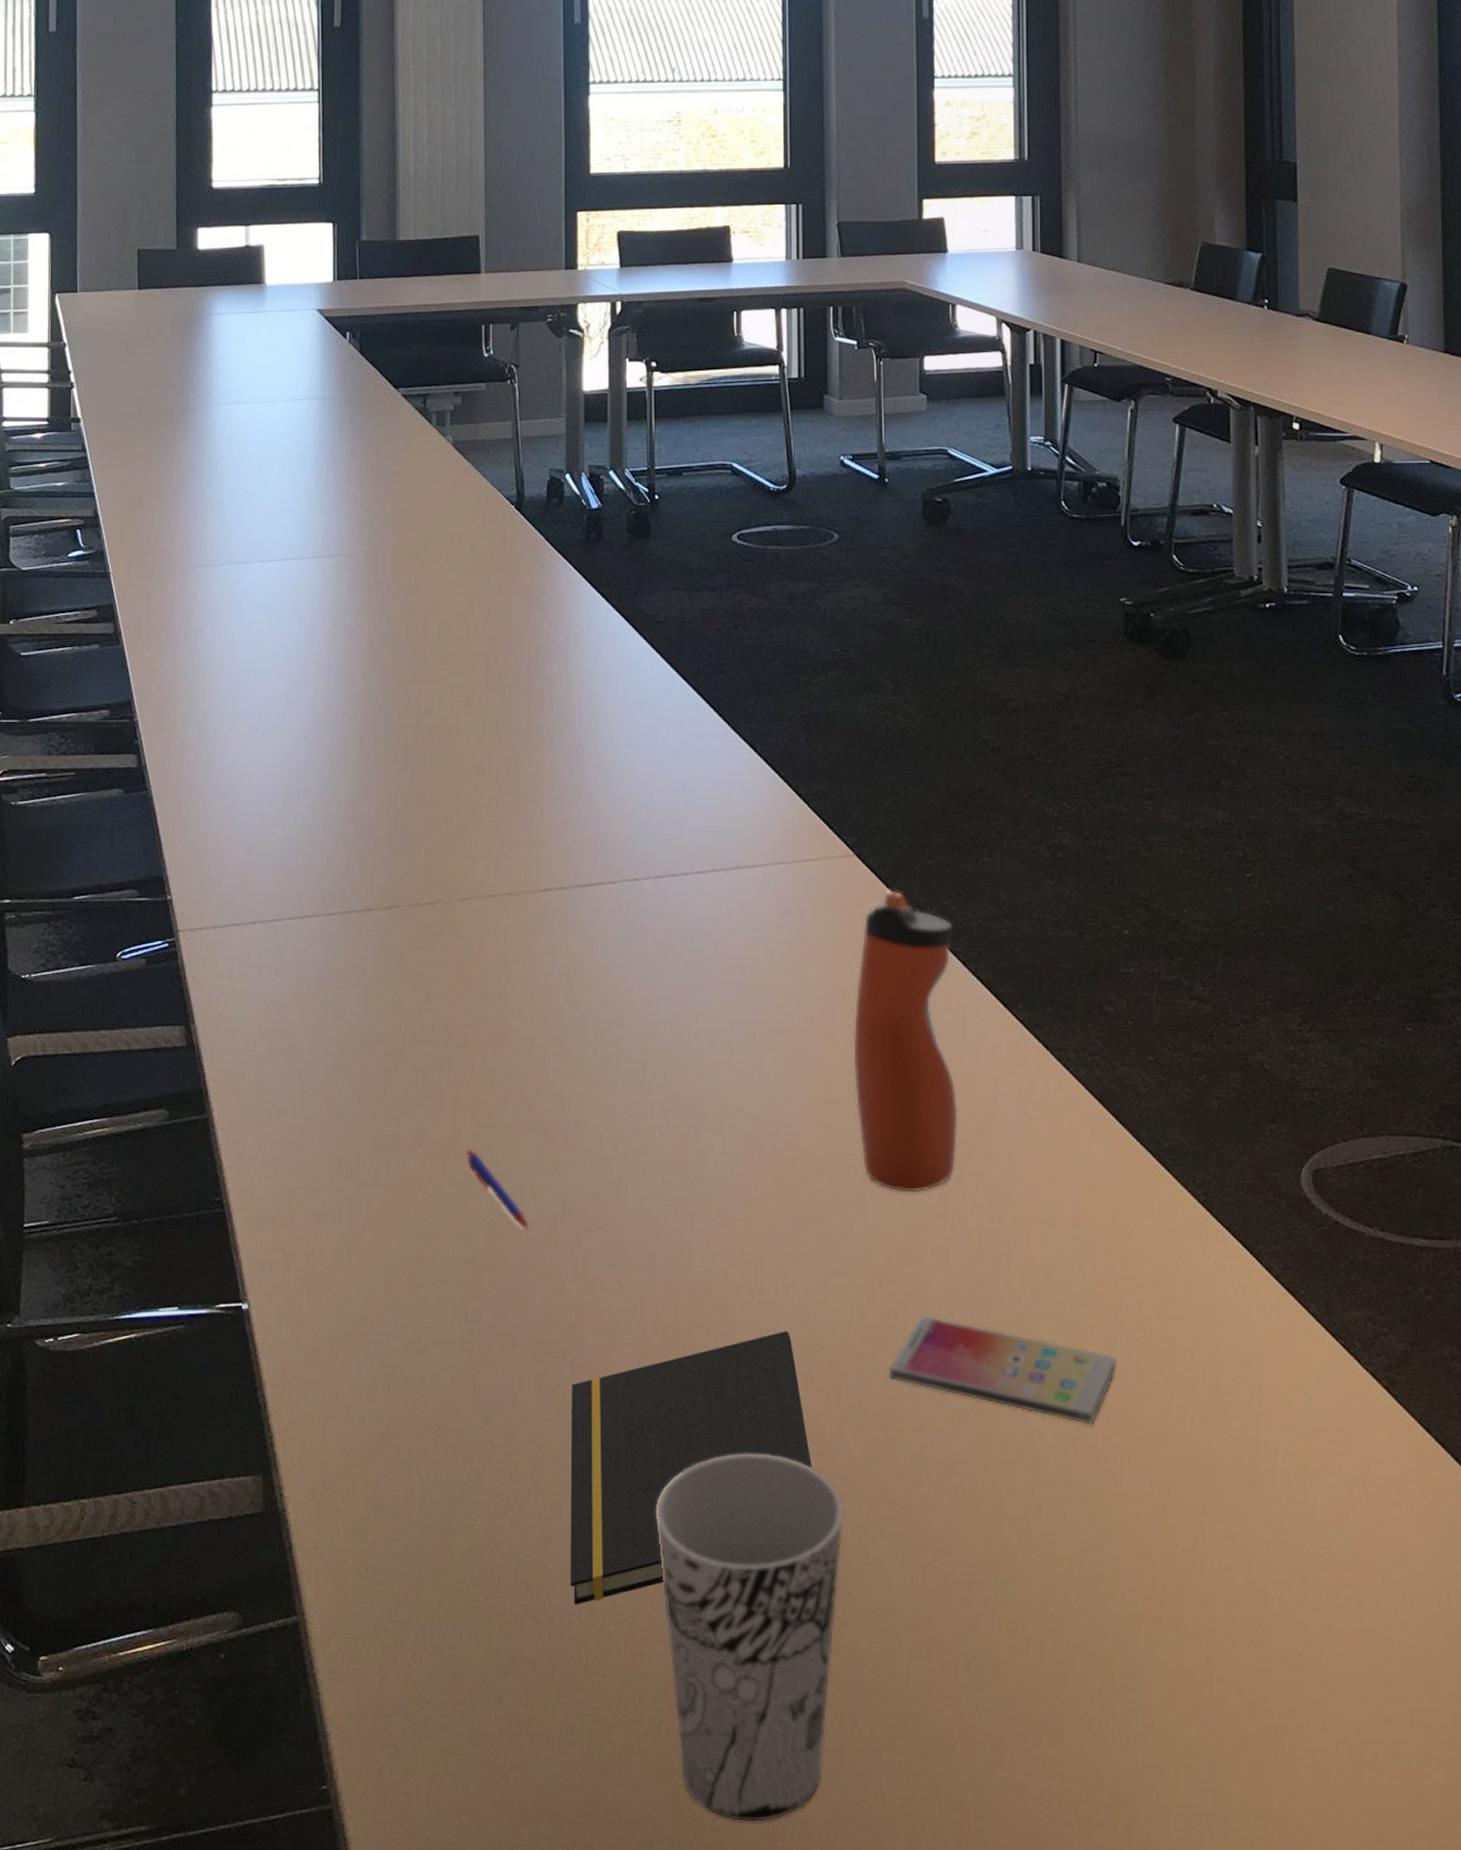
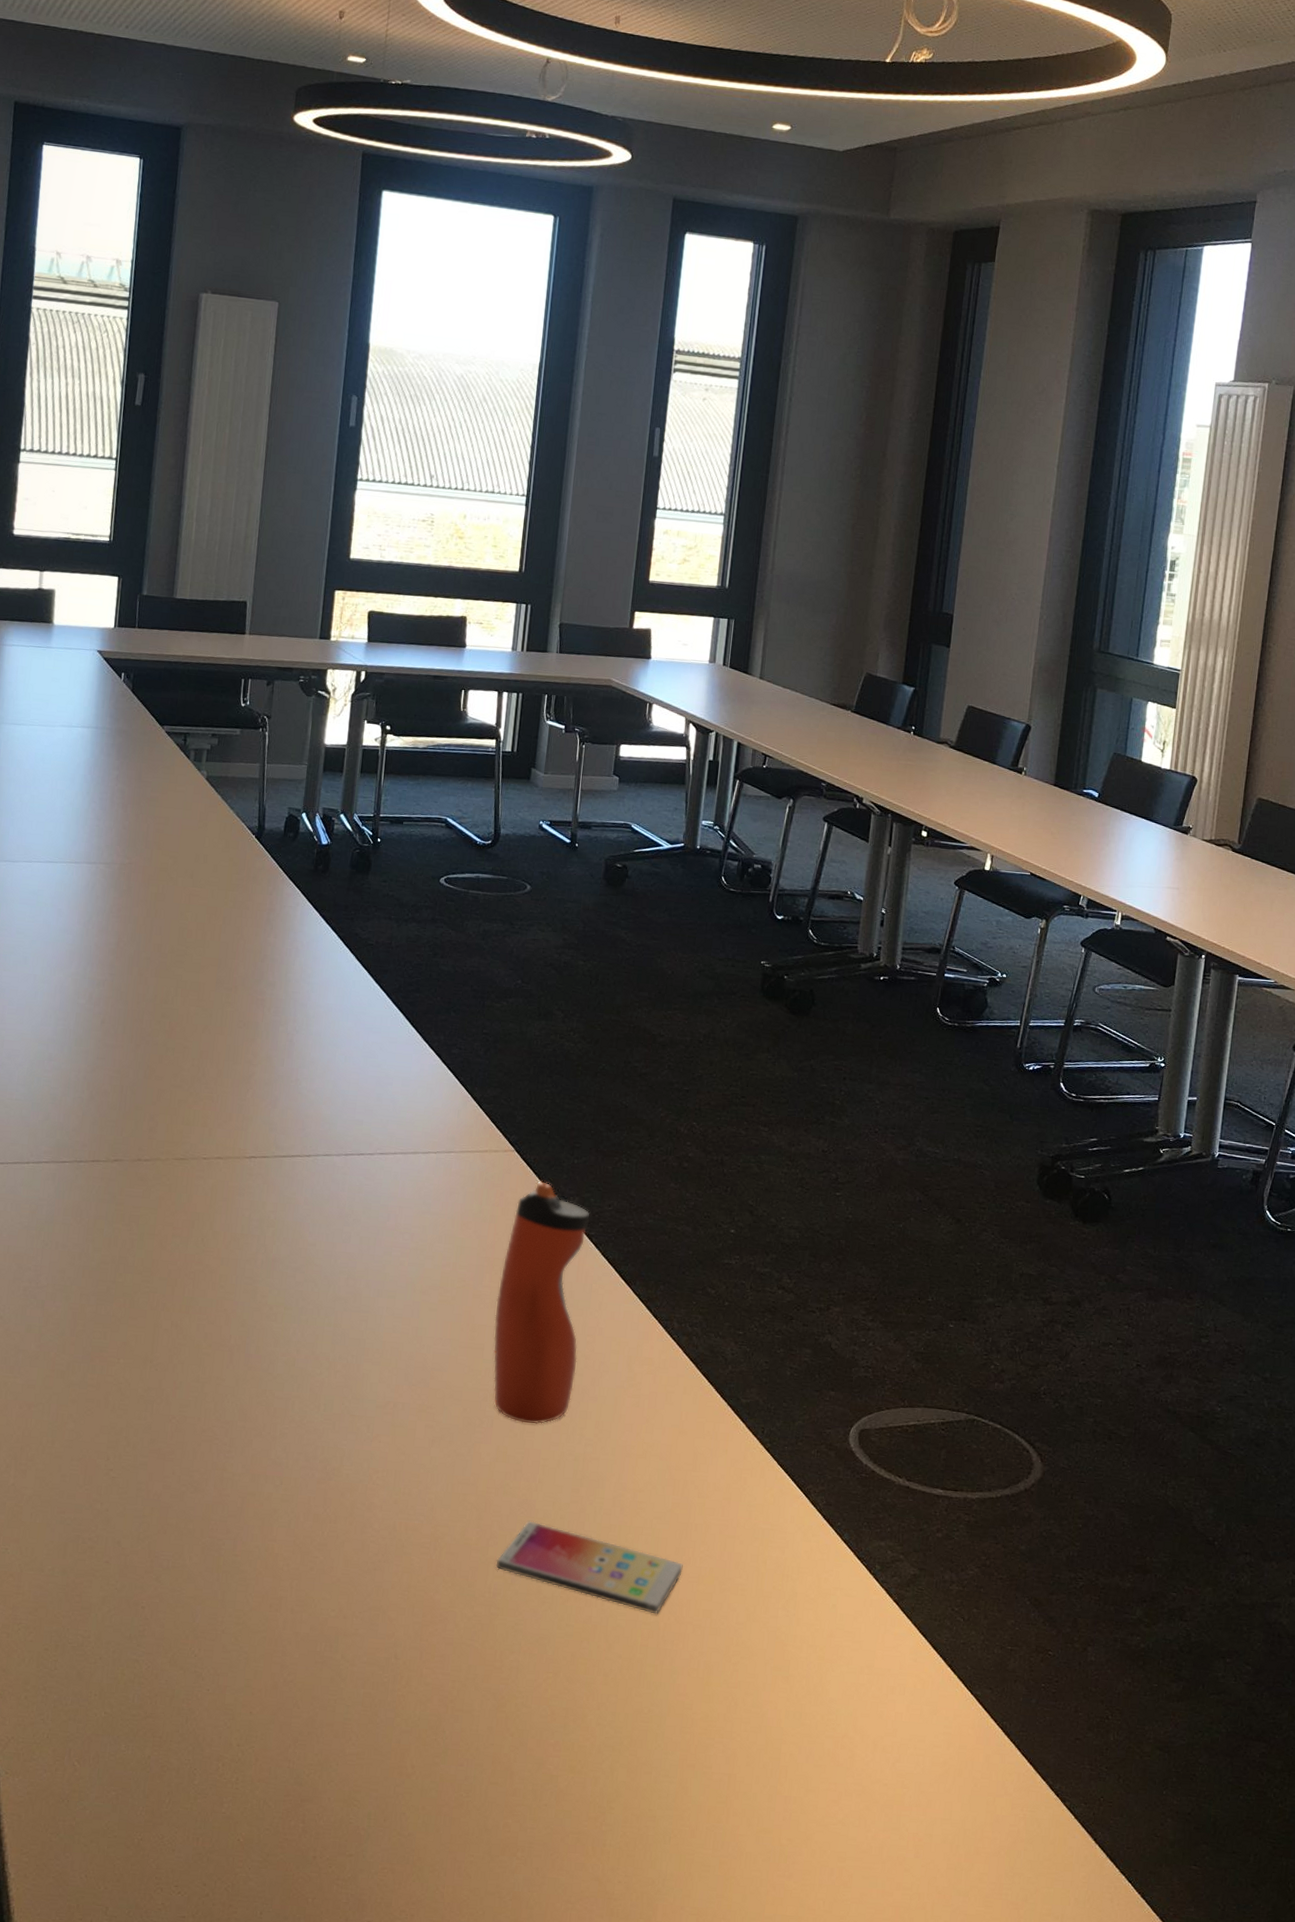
pen: present [466,1150,530,1229] -> none [161,1363,210,1430]
notepad: present [570,1331,812,1605] -> none [215,1525,425,1728]
cup: present [655,1453,844,1822] -> none [291,1618,448,1902]

